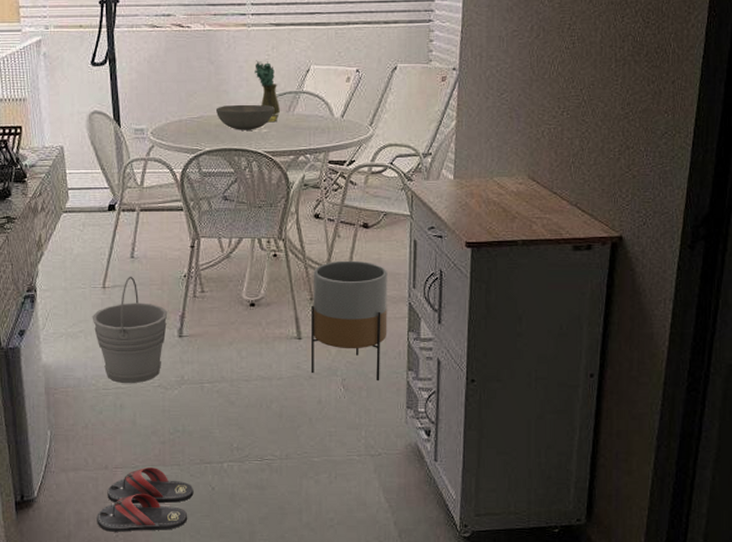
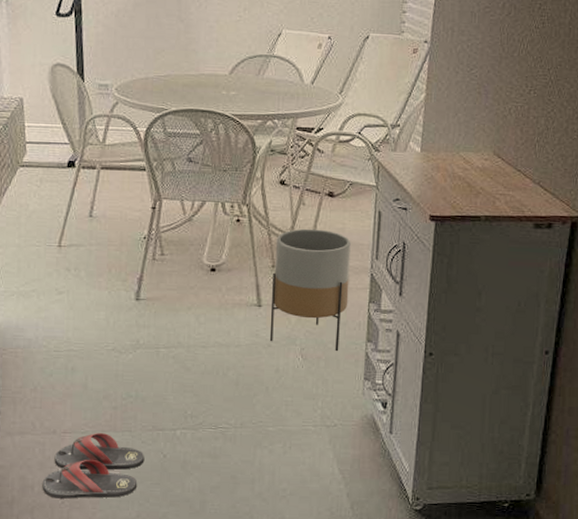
bucket: present [92,276,168,383] -> none [45,235,126,346]
bowl: present [215,104,275,130] -> none [183,65,244,92]
vase: present [255,60,281,123] -> none [225,21,251,85]

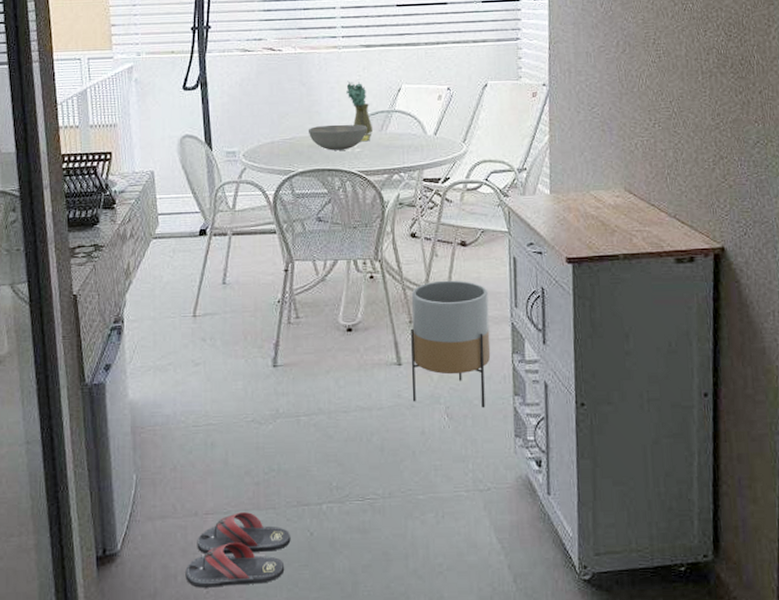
bowl: none [183,65,244,92] -> present [308,124,367,151]
vase: none [225,21,251,85] -> present [346,81,374,142]

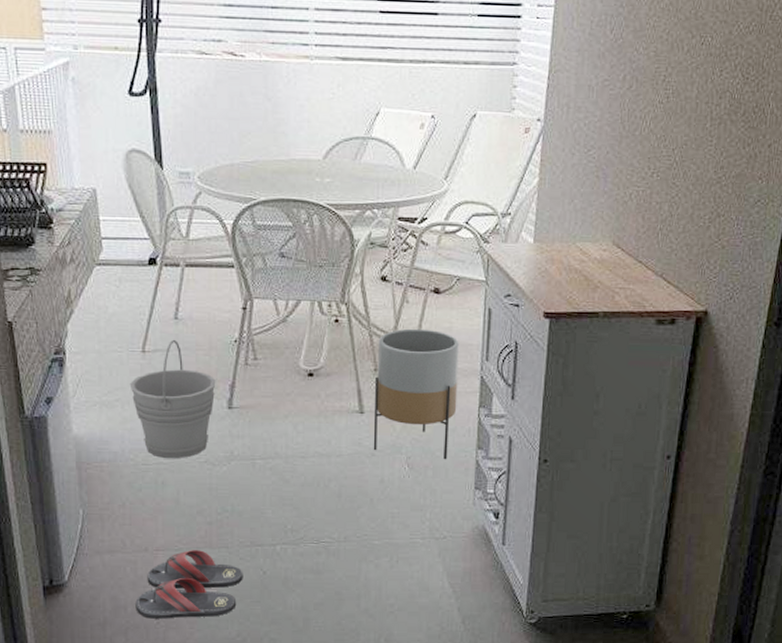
bucket: none [181,303,261,419] -> present [129,339,216,458]
bowl: present [308,124,367,151] -> none [272,148,339,179]
vase: present [346,81,374,142] -> none [317,99,346,171]

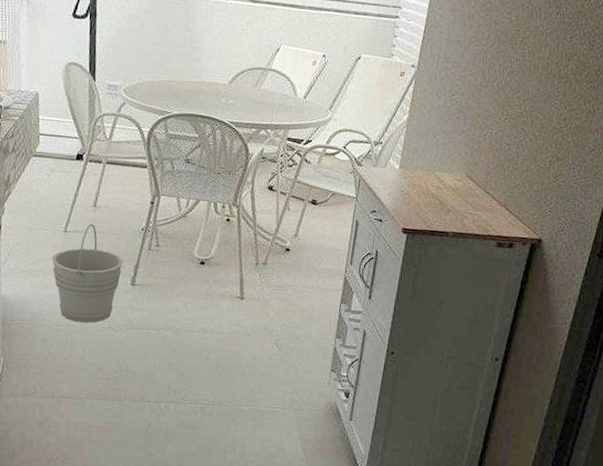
sandal: present [135,550,243,619] -> none [40,400,132,457]
planter: present [373,328,459,460] -> none [249,231,329,345]

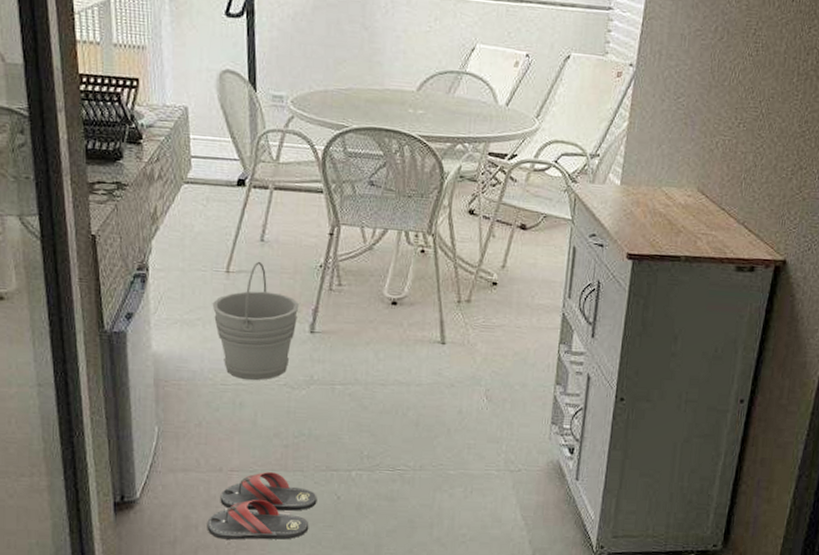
sandal: none [40,400,132,457] -> present [207,472,317,540]

